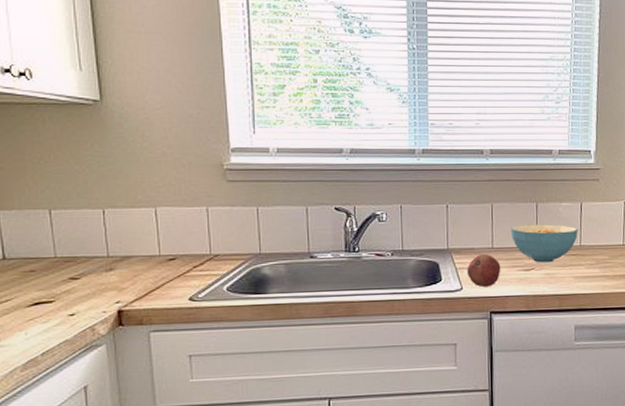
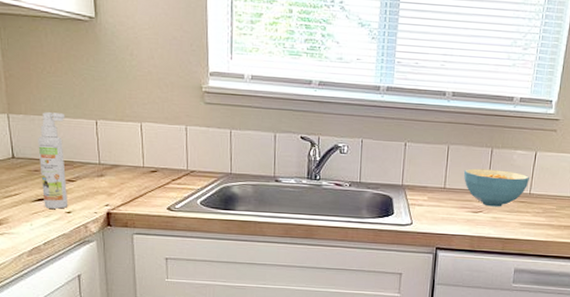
spray bottle: none [34,205,70,313] -> present [38,112,67,209]
fruit: present [466,253,501,288] -> none [417,192,451,225]

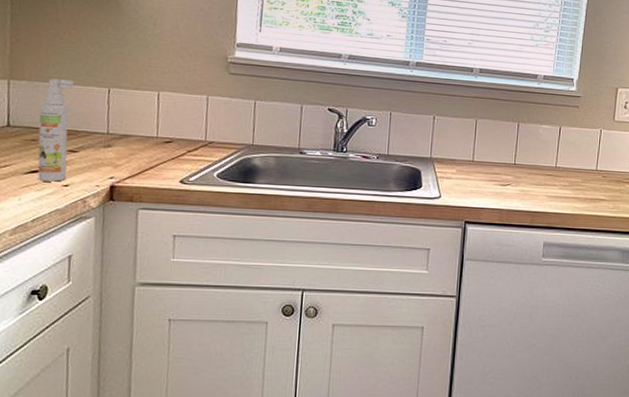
cereal bowl: present [463,168,529,207] -> none [491,142,555,180]

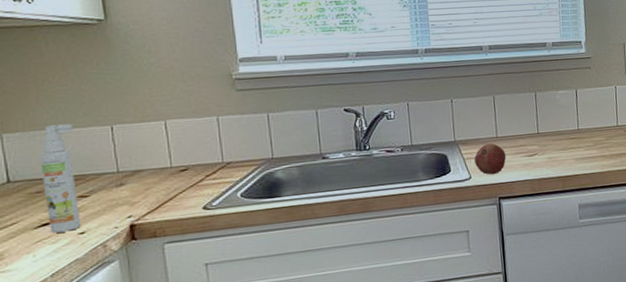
fruit: none [446,165,479,198] -> present [474,143,507,175]

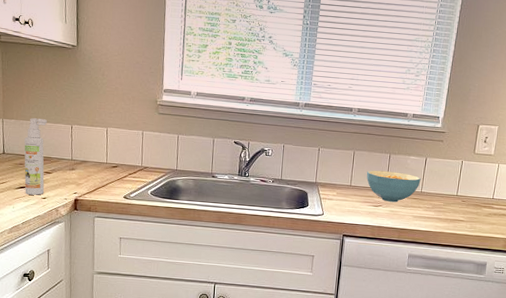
fruit: present [474,143,507,175] -> none [328,189,356,216]
cereal bowl: none [512,111,575,148] -> present [366,170,421,203]

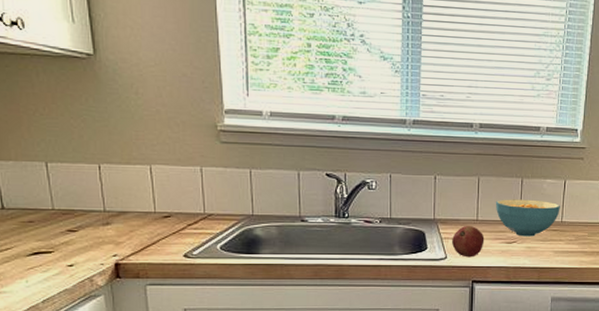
spray bottle: present [24,118,48,195] -> none [31,157,69,262]
fruit: none [328,189,356,216] -> present [451,225,485,258]

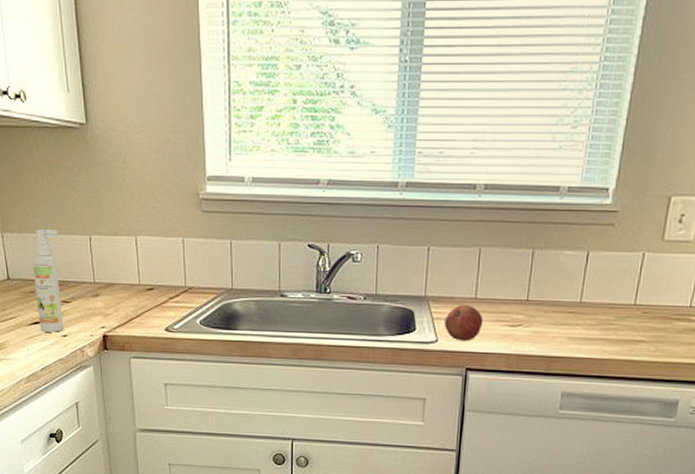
spray bottle: none [31,157,69,262] -> present [32,229,63,332]
cereal bowl: present [495,199,560,237] -> none [498,274,580,319]

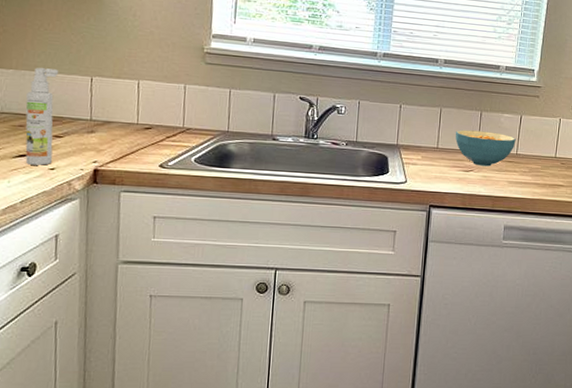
fruit: present [443,304,484,342] -> none [412,152,444,183]
cereal bowl: none [498,274,580,319] -> present [455,130,516,167]

